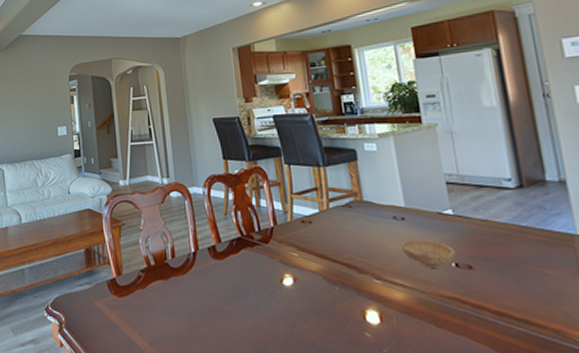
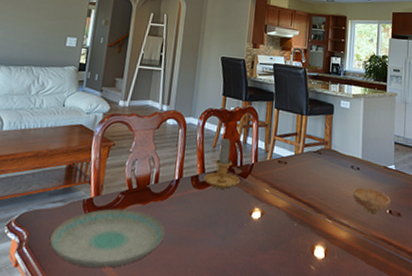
plate: none [85,287,194,345] -> present [49,208,165,268]
candle: none [221,203,262,257] -> present [203,138,240,189]

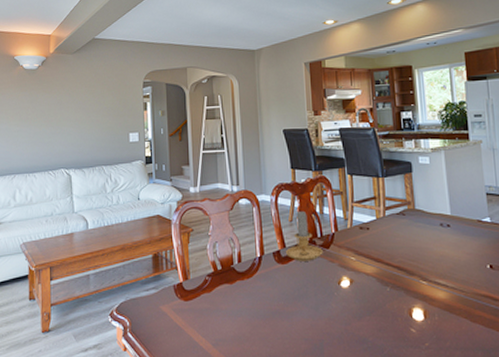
plate: present [49,208,165,268] -> none [150,290,257,347]
bowl: present [352,188,391,213] -> none [445,245,490,269]

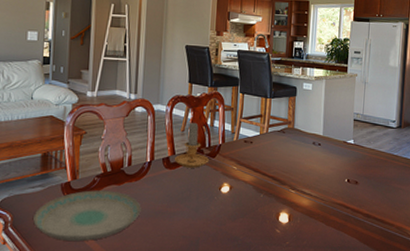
plate: none [150,290,257,347] -> present [33,190,141,242]

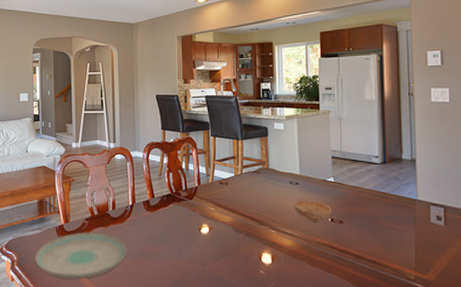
candle: present [174,122,209,168] -> none [154,166,187,210]
bowl: none [313,161,349,182] -> present [293,201,332,222]

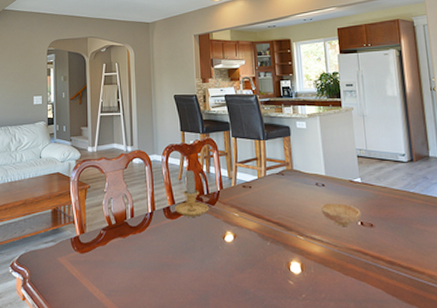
plate: present [35,232,127,280] -> none [48,243,147,297]
candle: none [154,166,187,210] -> present [174,170,209,217]

